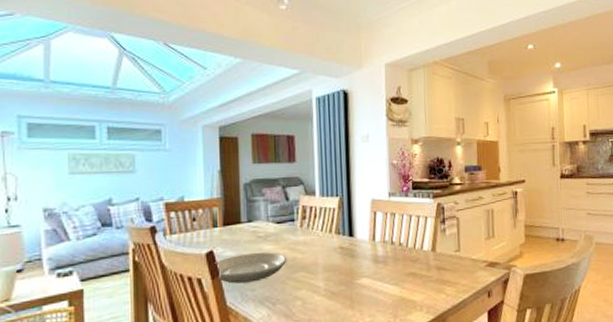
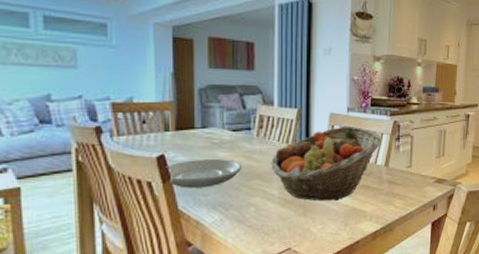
fruit basket: none [315,211,427,292] -> present [271,126,383,201]

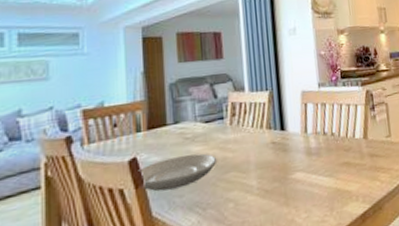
fruit basket: present [271,126,383,201] -> none [247,101,357,187]

